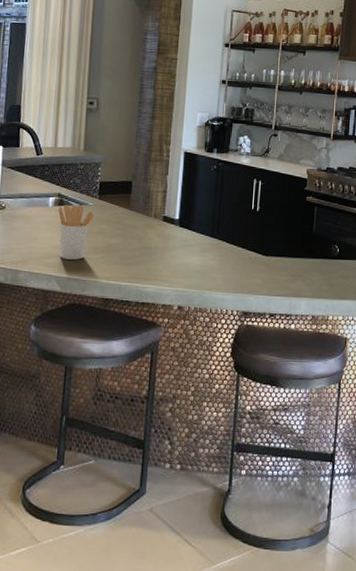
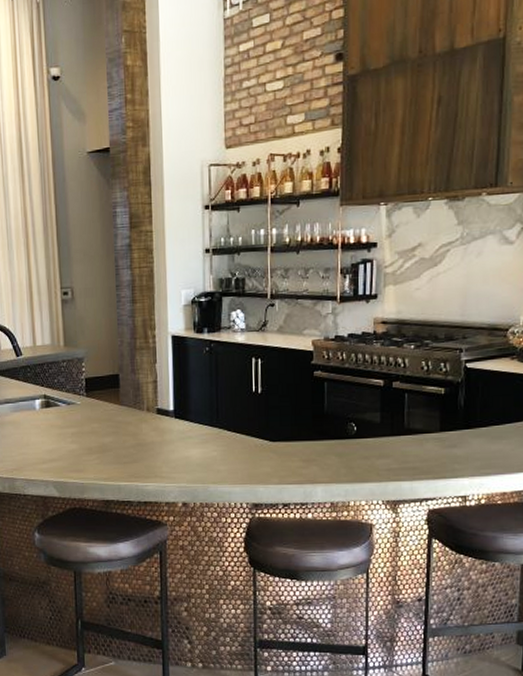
utensil holder: present [58,204,95,260] -> none [46,405,84,463]

